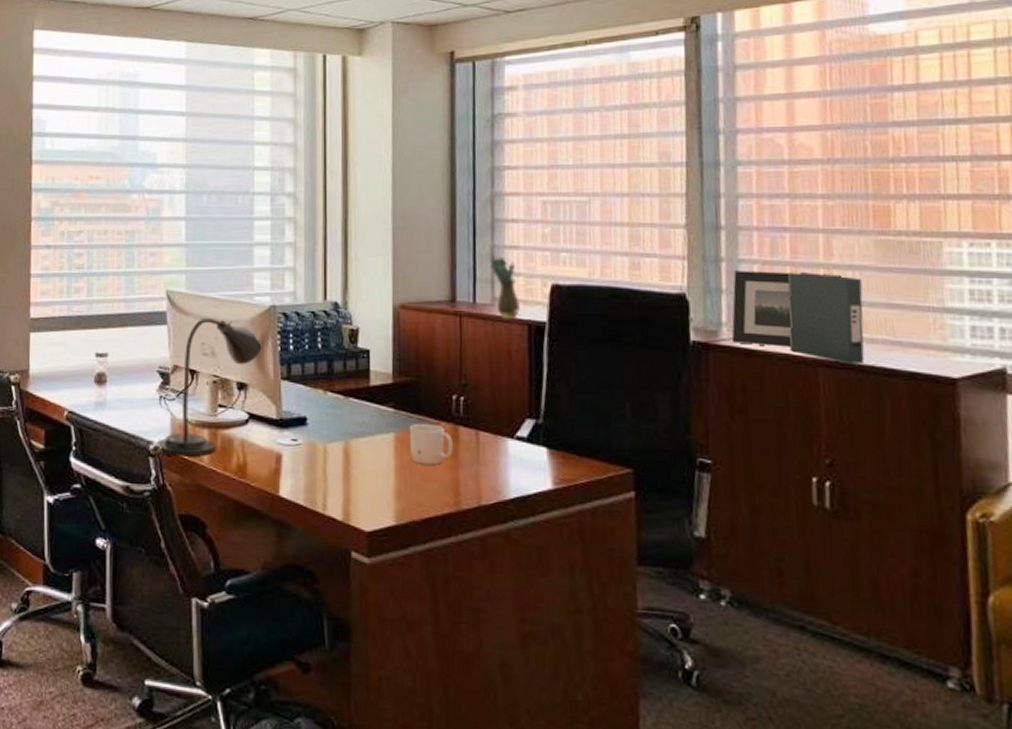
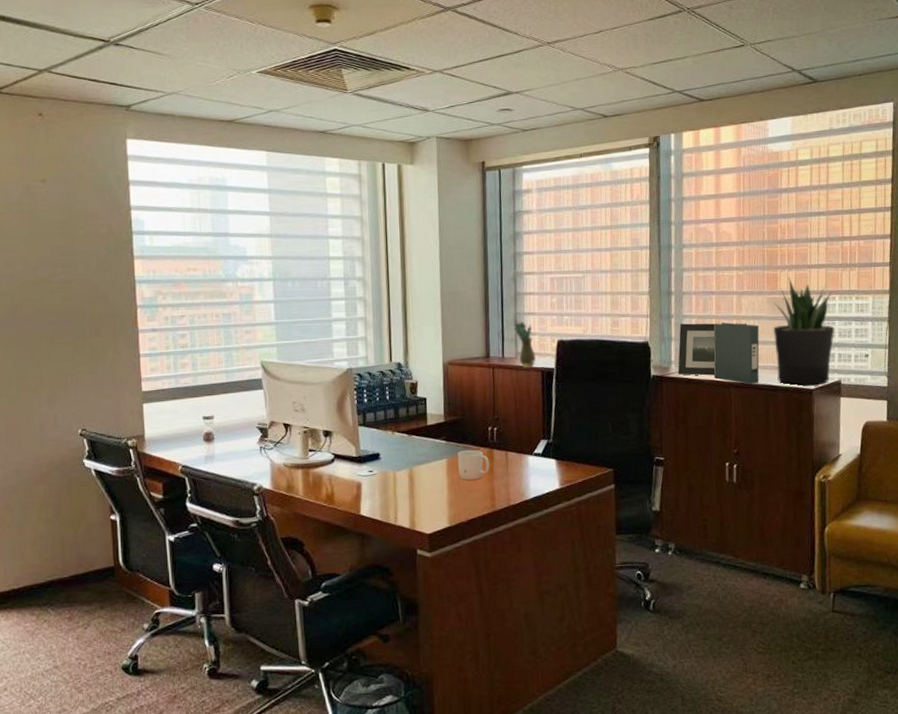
desk lamp: present [156,317,263,457] -> none [259,381,343,494]
planter: none [885,211,992,374] -> present [773,277,835,386]

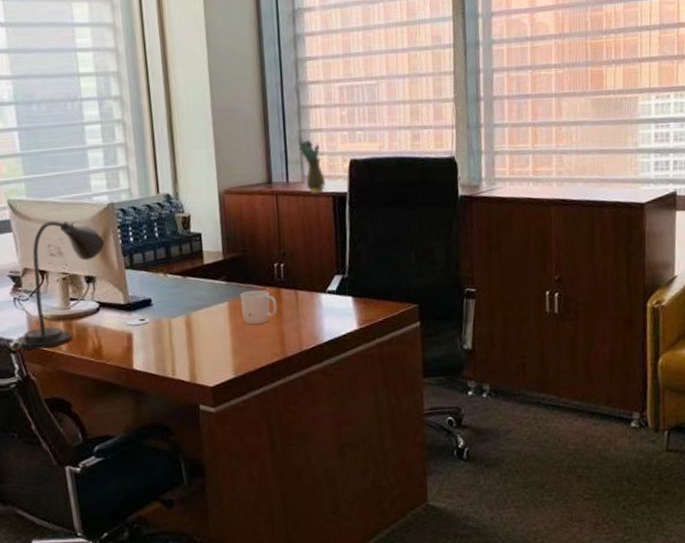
desk lamp: none [259,381,343,494] -> present [16,220,106,350]
picture frame: present [677,323,747,376] -> none [489,130,568,194]
binder: present [713,322,760,385] -> none [529,129,583,201]
planter: present [773,277,835,386] -> none [598,73,669,199]

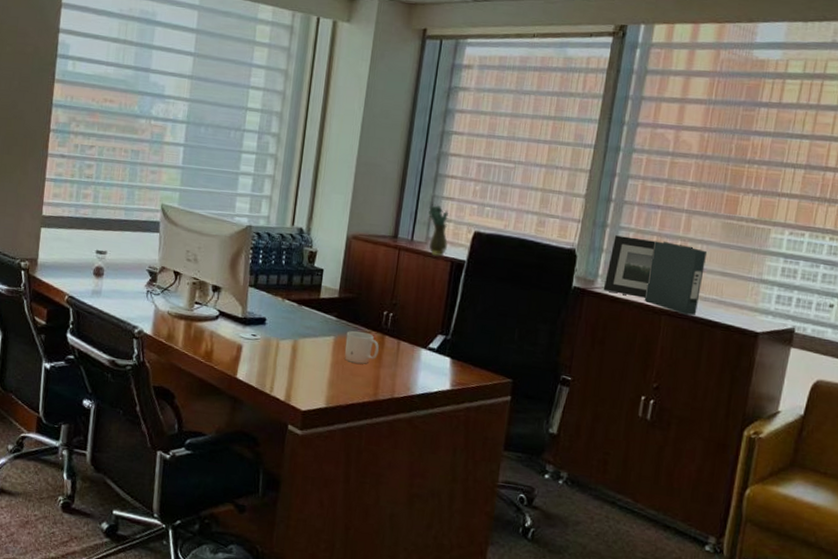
desk lamp: present [16,220,106,350] -> none [140,229,238,342]
picture frame: none [489,130,568,194] -> present [603,235,693,298]
binder: none [529,129,583,201] -> present [644,241,707,316]

